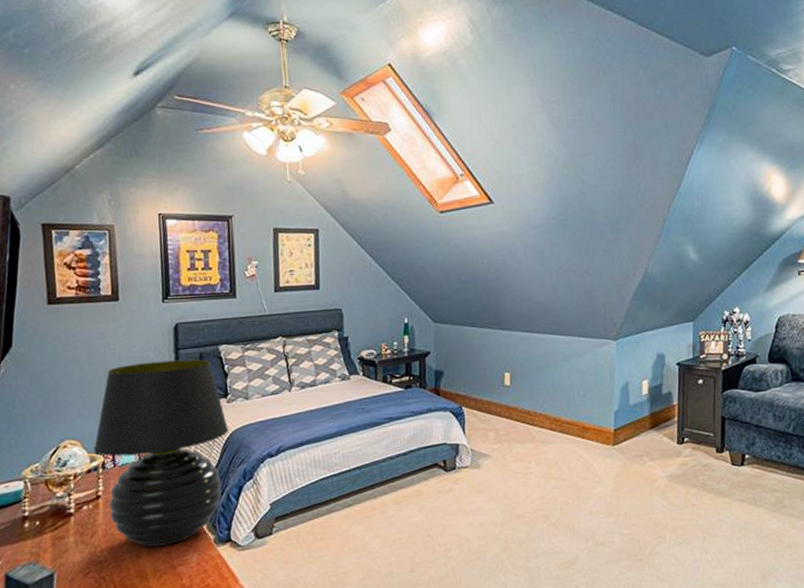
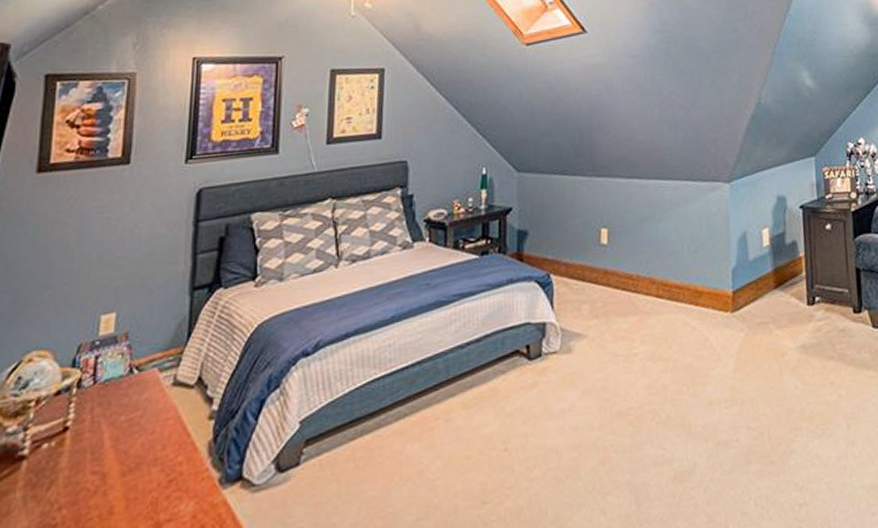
table lamp: present [94,359,229,547] -> none [69,232,254,497]

